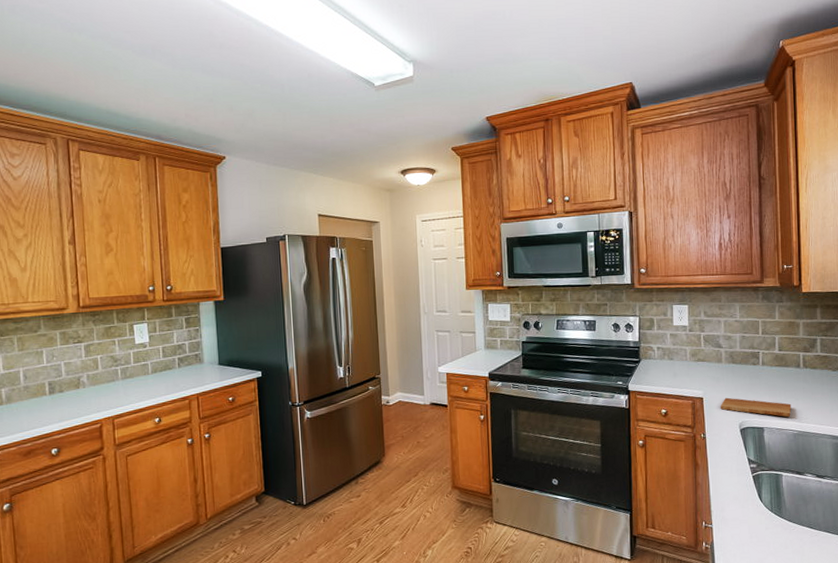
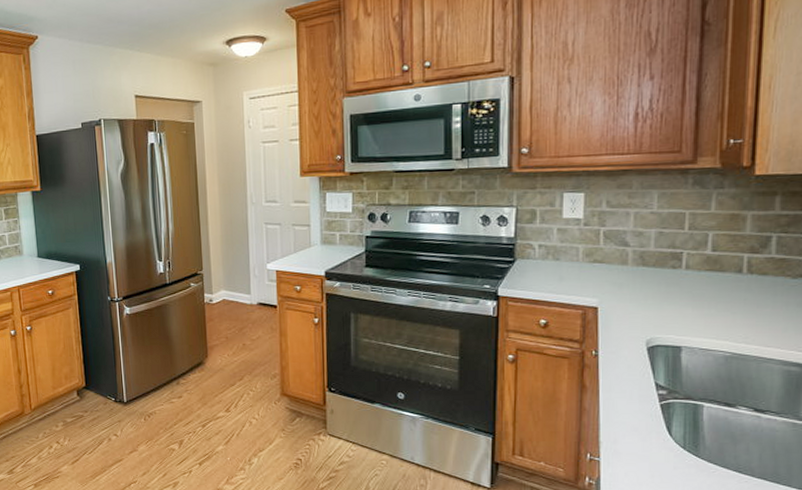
cutting board: present [720,397,792,417] -> none [621,308,725,335]

